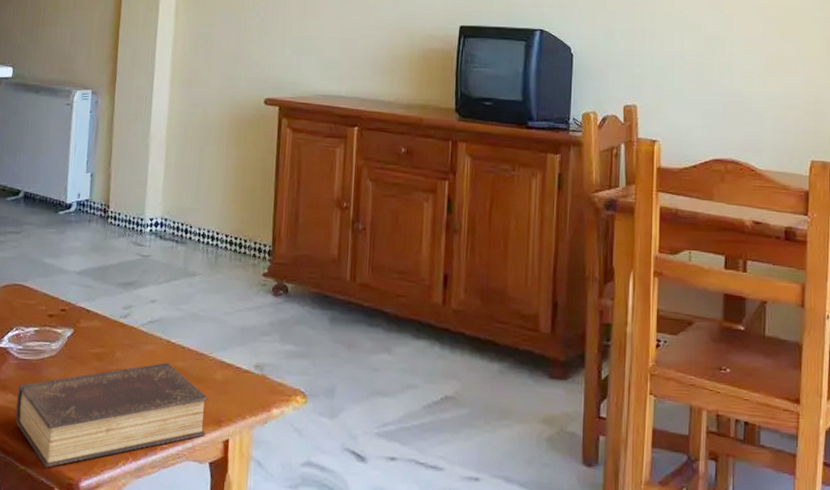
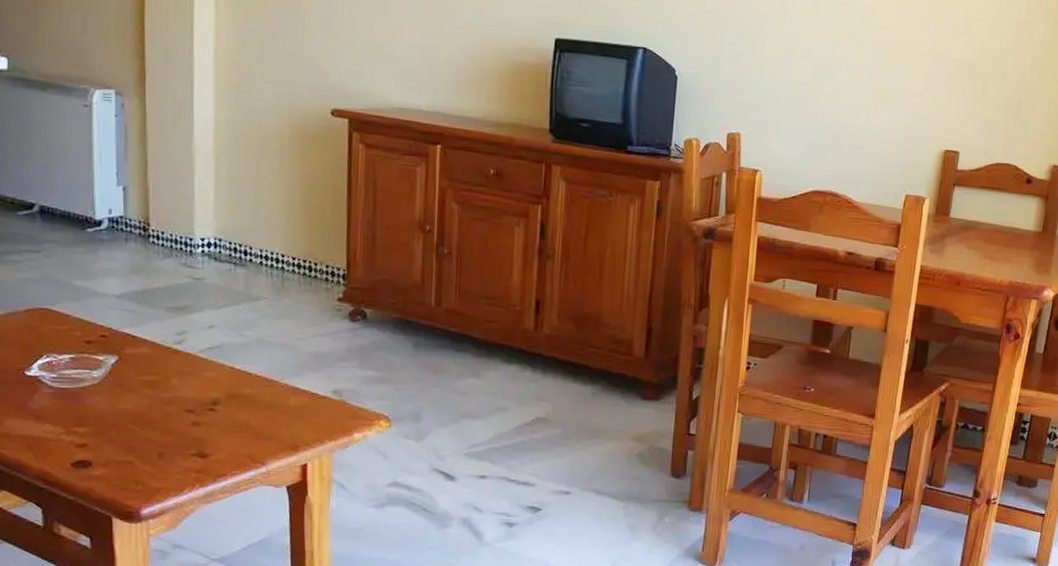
book: present [15,362,208,468] -> none [57,389,282,498]

